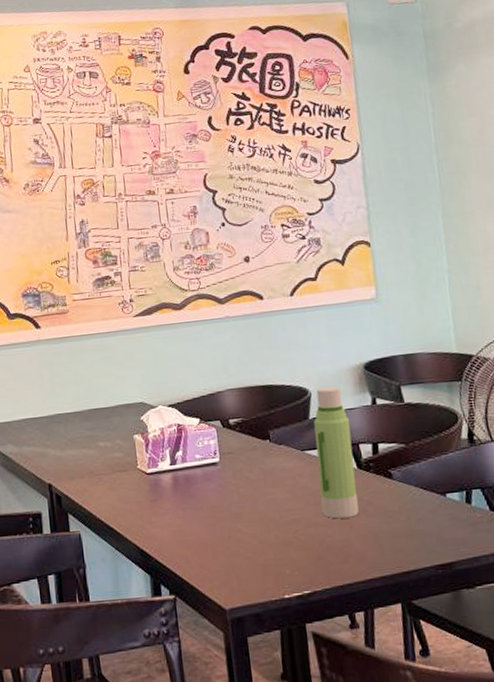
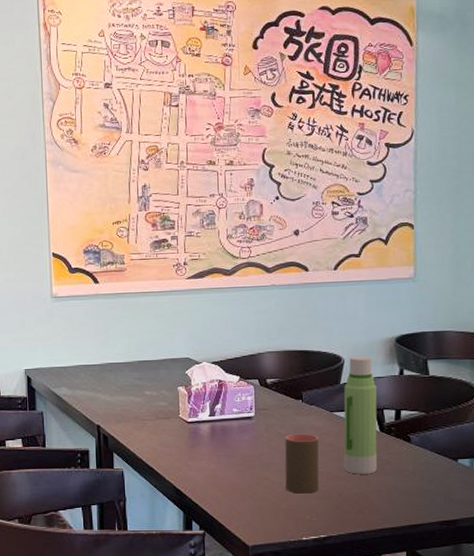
cup: none [255,476,297,546] -> present [285,433,319,494]

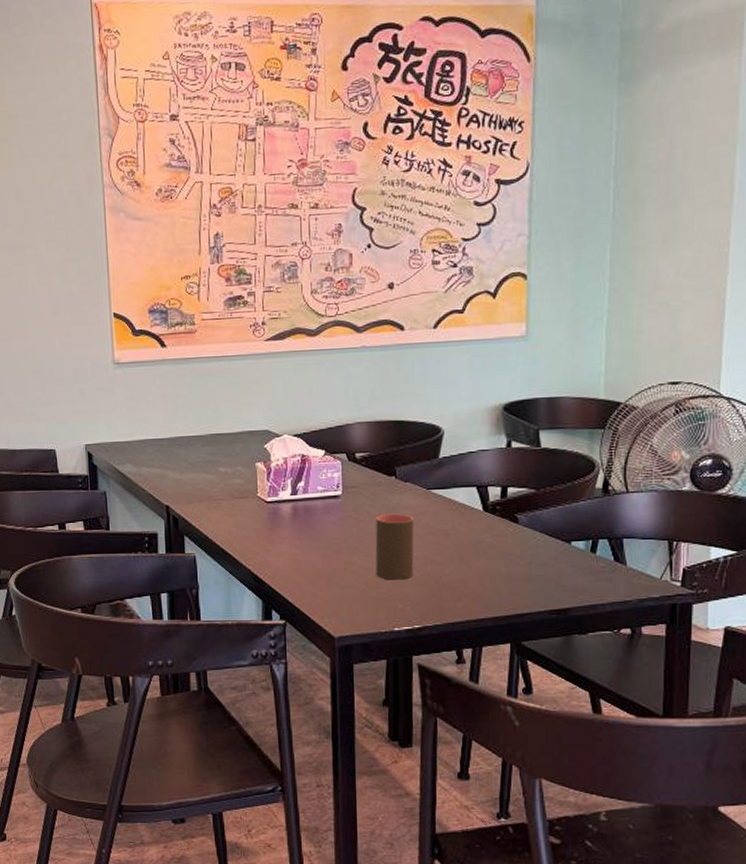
water bottle: present [343,356,378,475] -> none [441,426,481,559]

